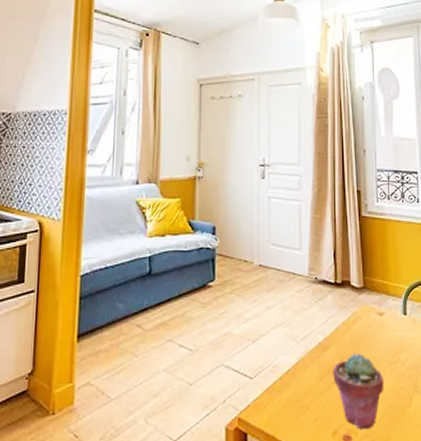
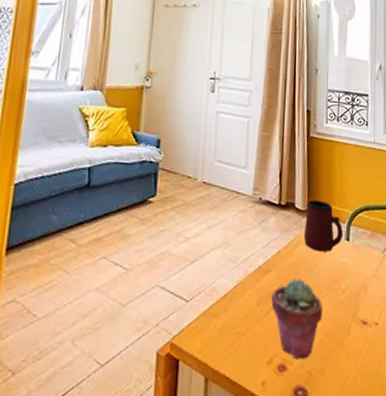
mug: none [361,277,401,326] -> present [303,200,344,252]

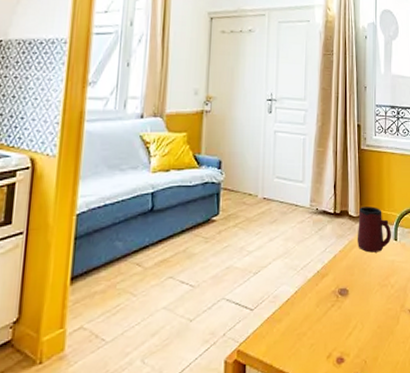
potted succulent: present [271,278,323,358] -> none [329,278,376,350]

